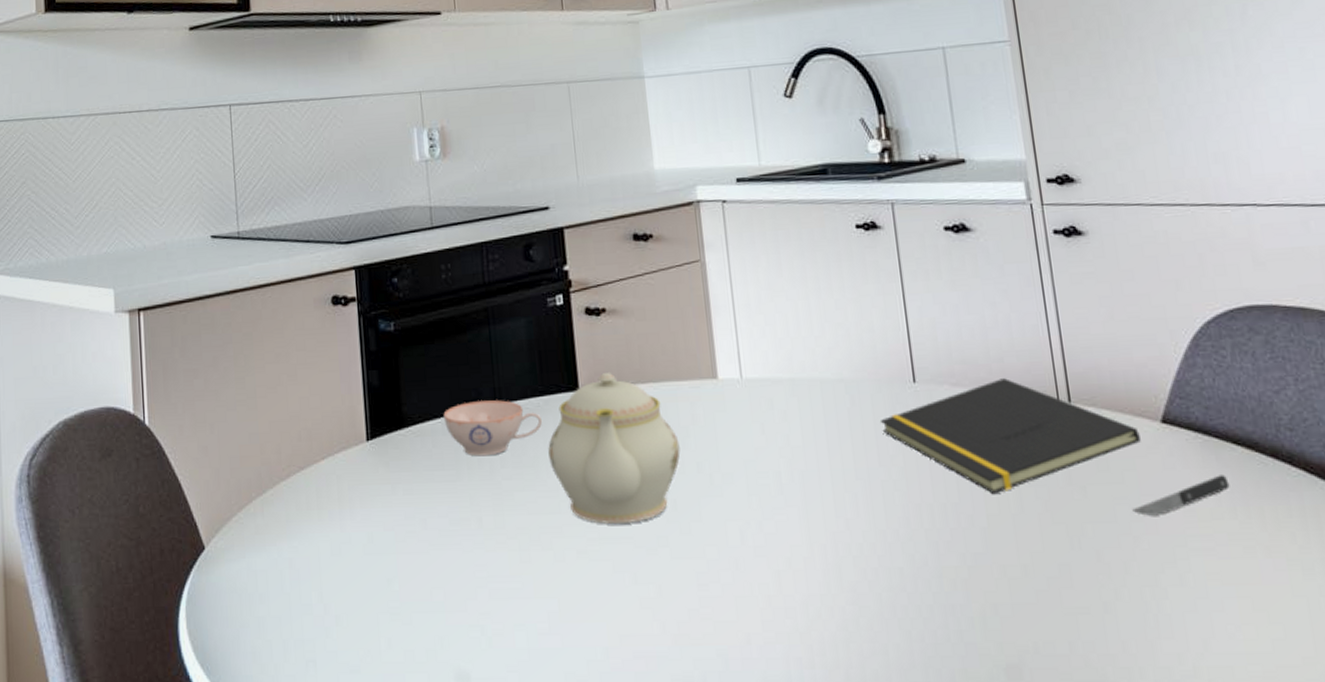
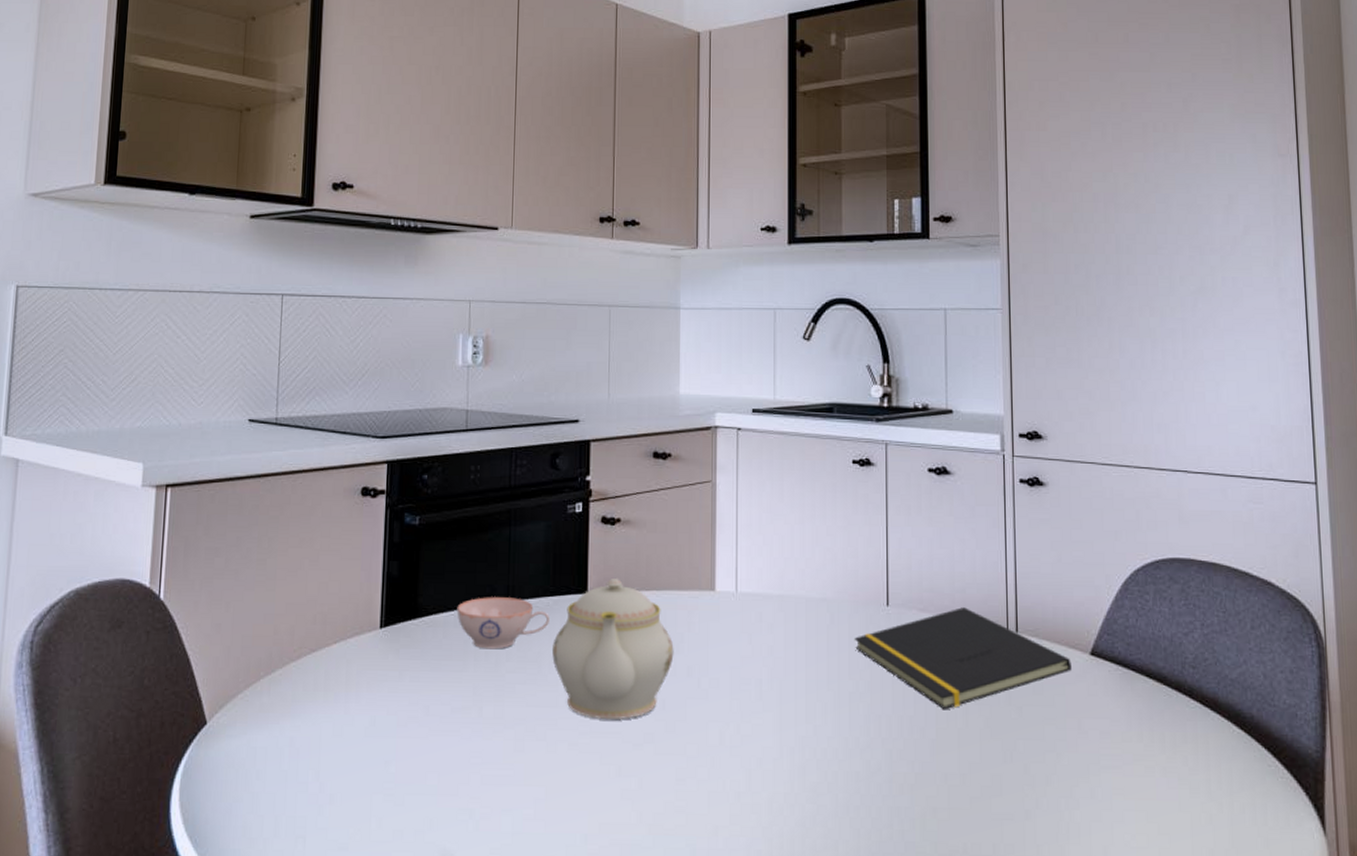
kitchen knife: present [1132,475,1230,516] -> none [1058,703,1140,736]

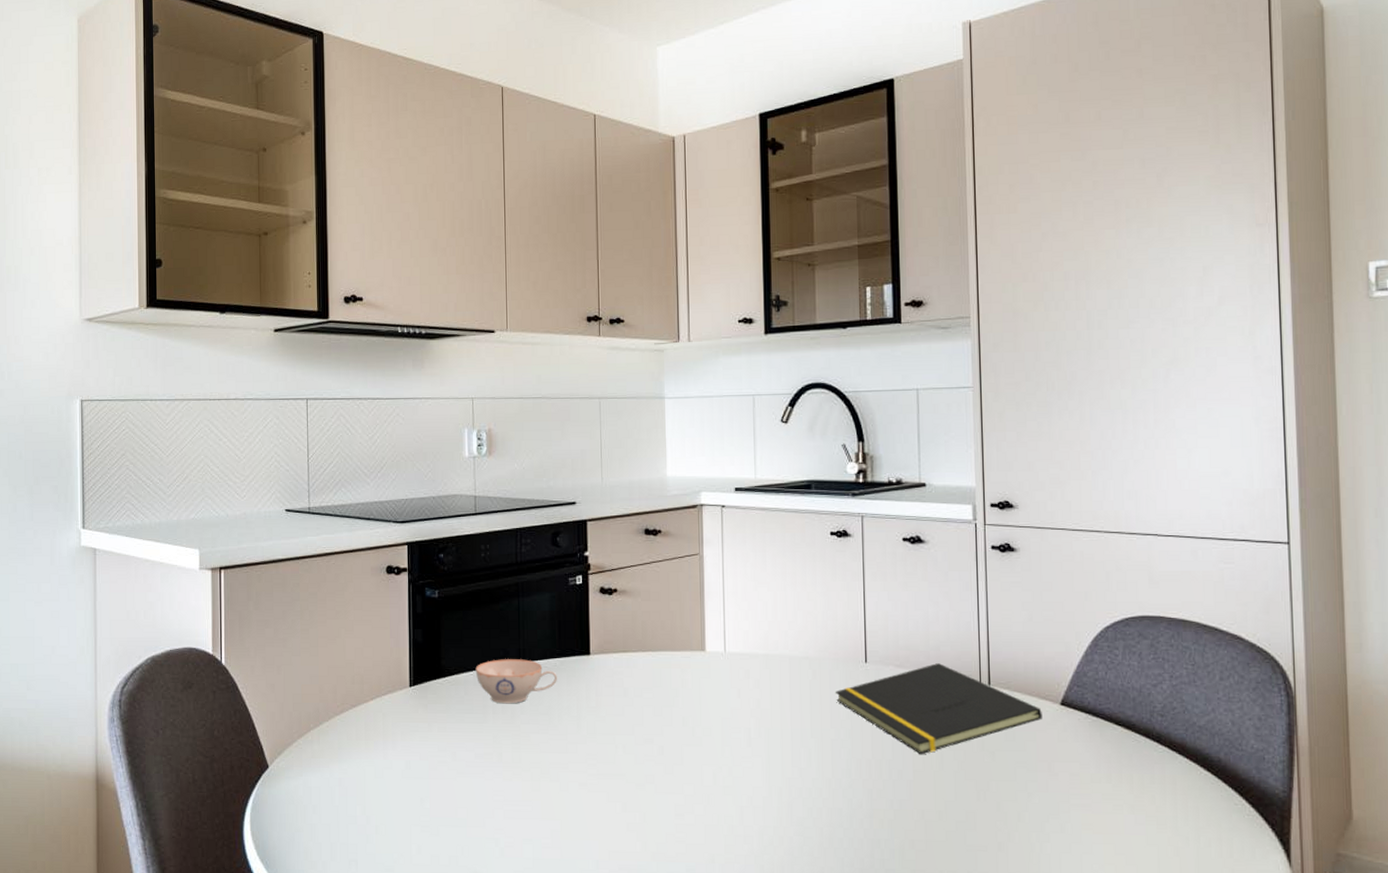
teapot: present [552,579,674,719] -> none [561,642,670,763]

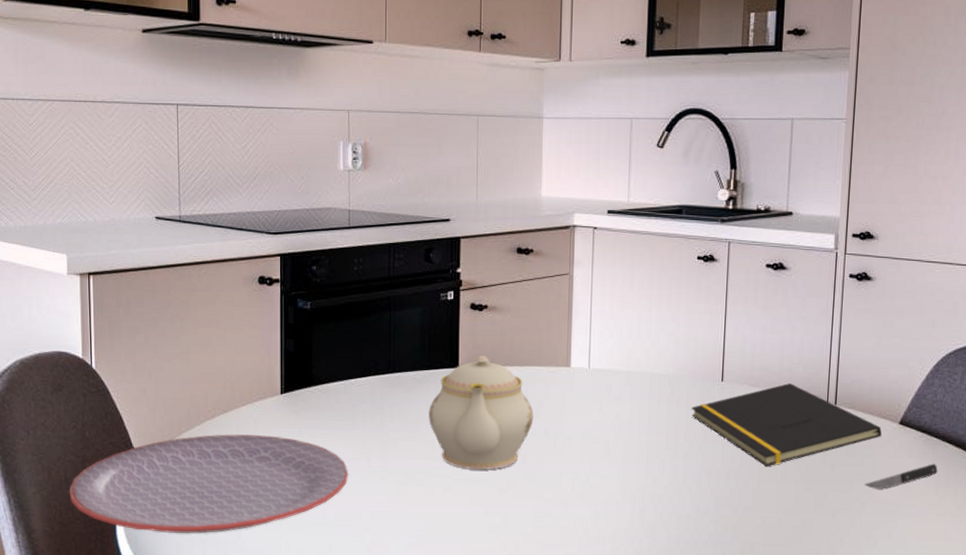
plate: none [197,730,481,839] -> present [69,434,349,534]
teacup: present [475,659,558,704] -> none [346,370,427,413]
teapot: none [561,642,670,763] -> present [429,356,534,470]
kitchen knife: none [1029,748,1109,778] -> present [865,464,938,489]

